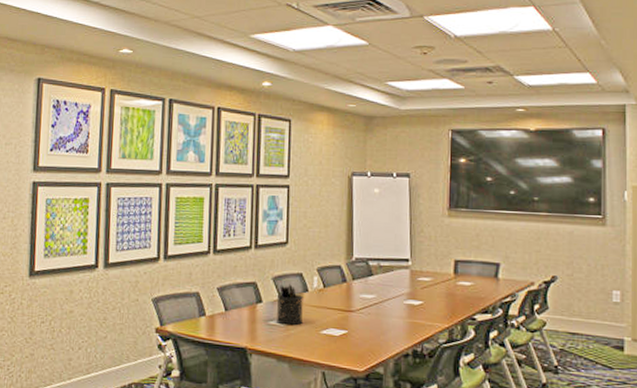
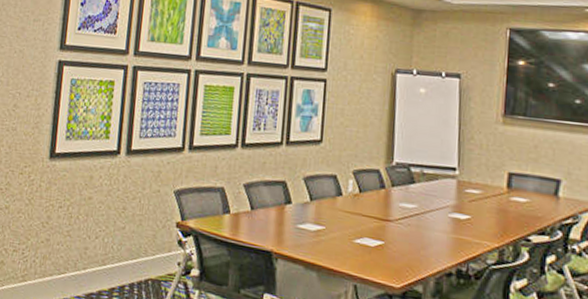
pen holder: present [275,284,305,326] -> none [305,186,338,232]

